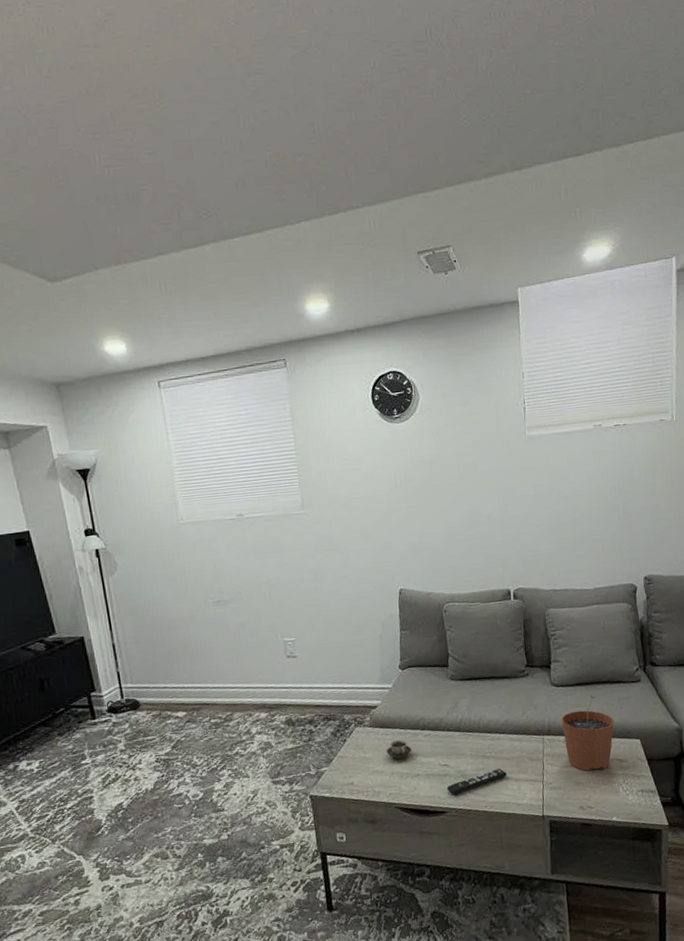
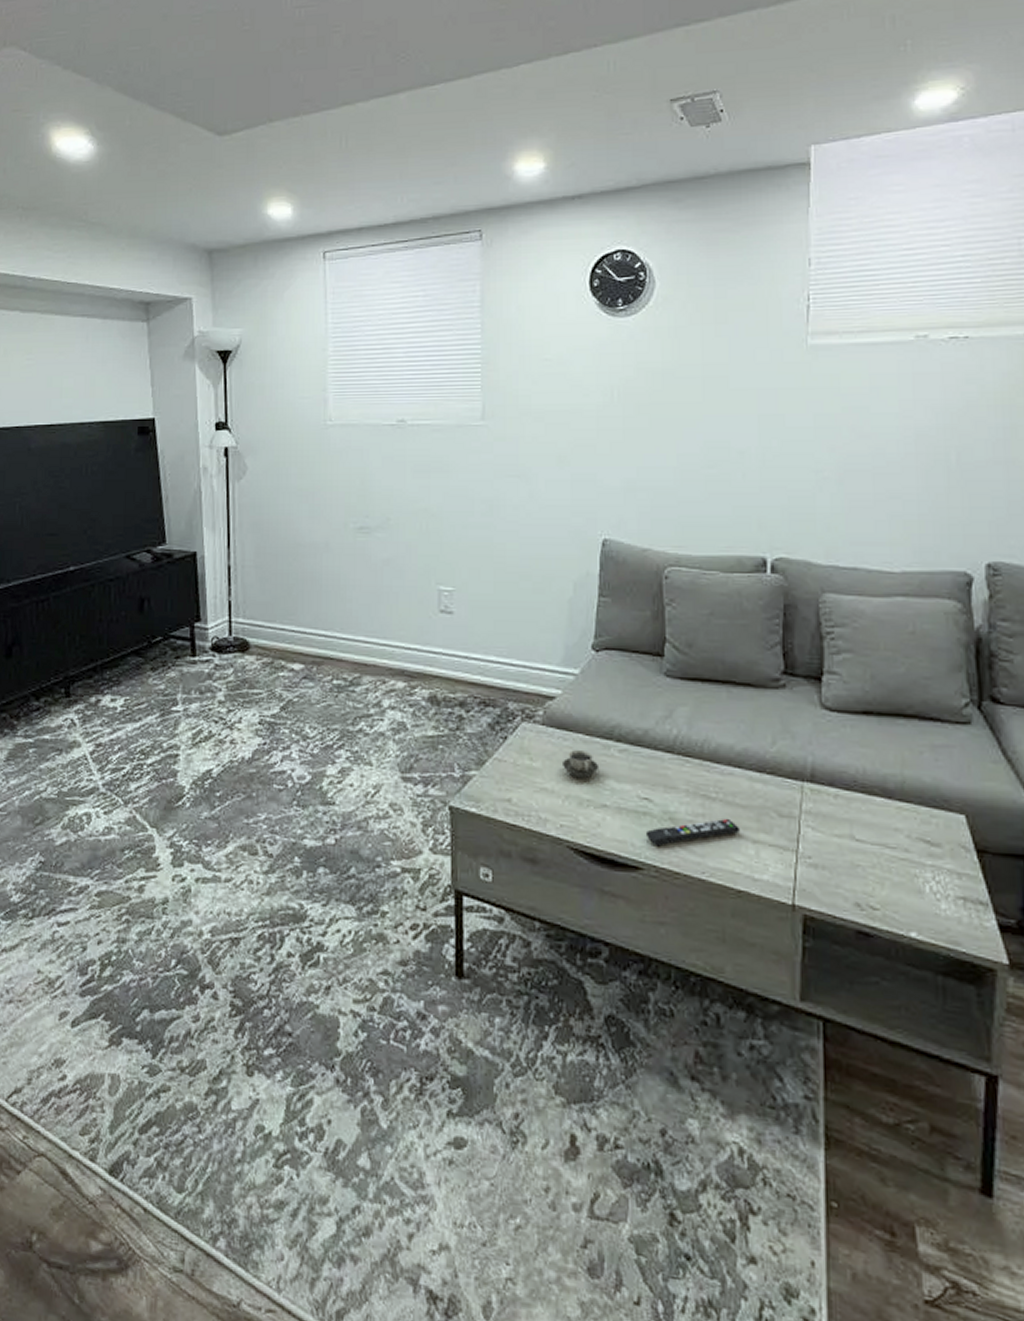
plant pot: present [562,694,614,771] -> none [835,731,922,851]

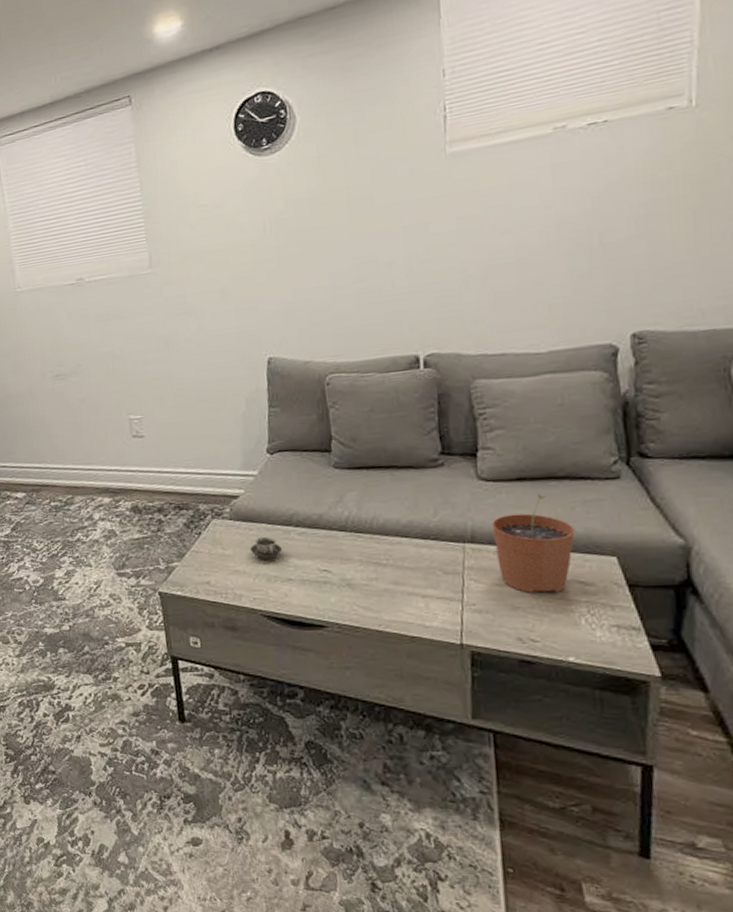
remote control: present [645,818,739,847] -> none [327,579,410,608]
plant pot: none [835,731,922,851] -> present [492,493,575,593]

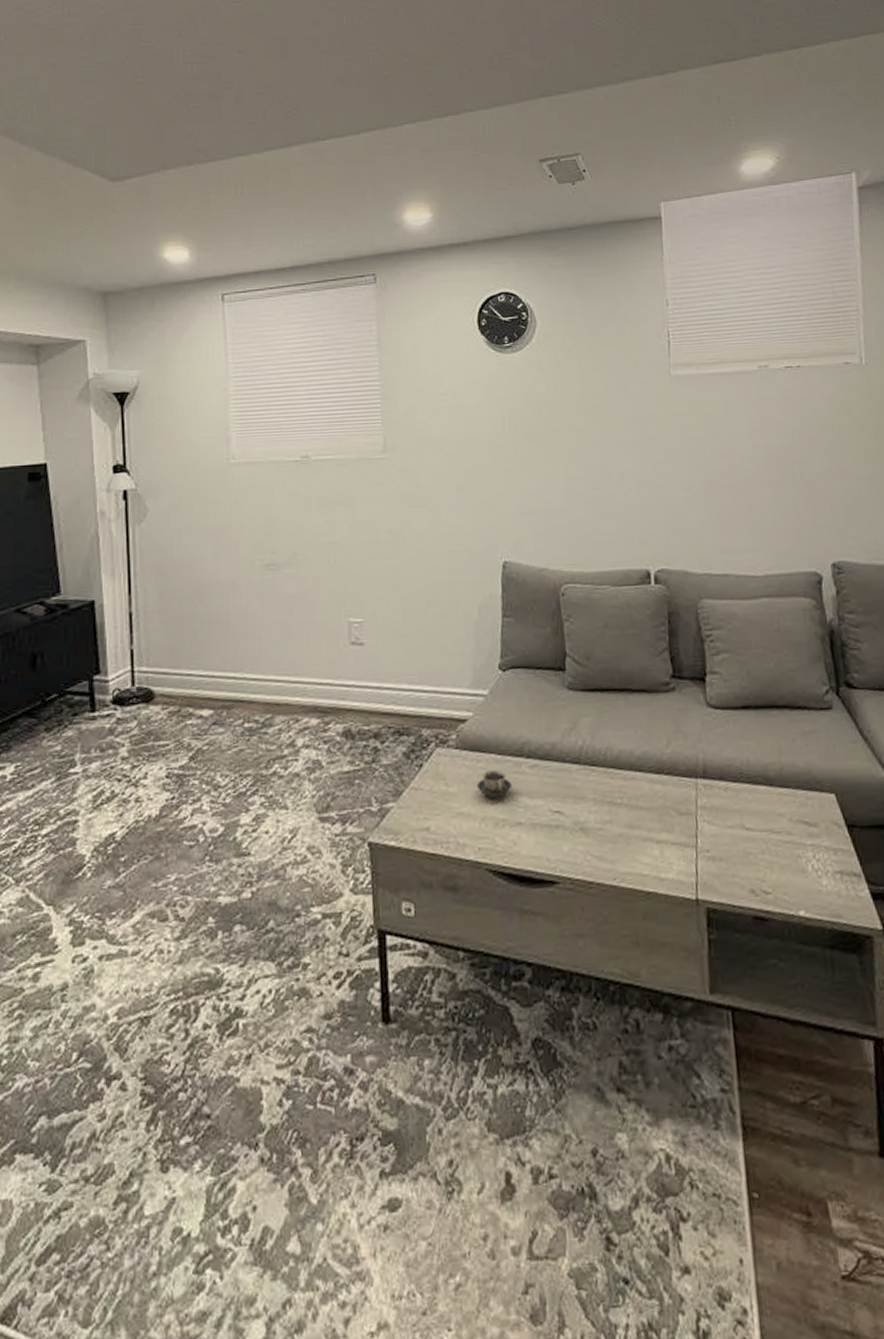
plant pot: present [492,493,575,593] -> none [722,723,797,836]

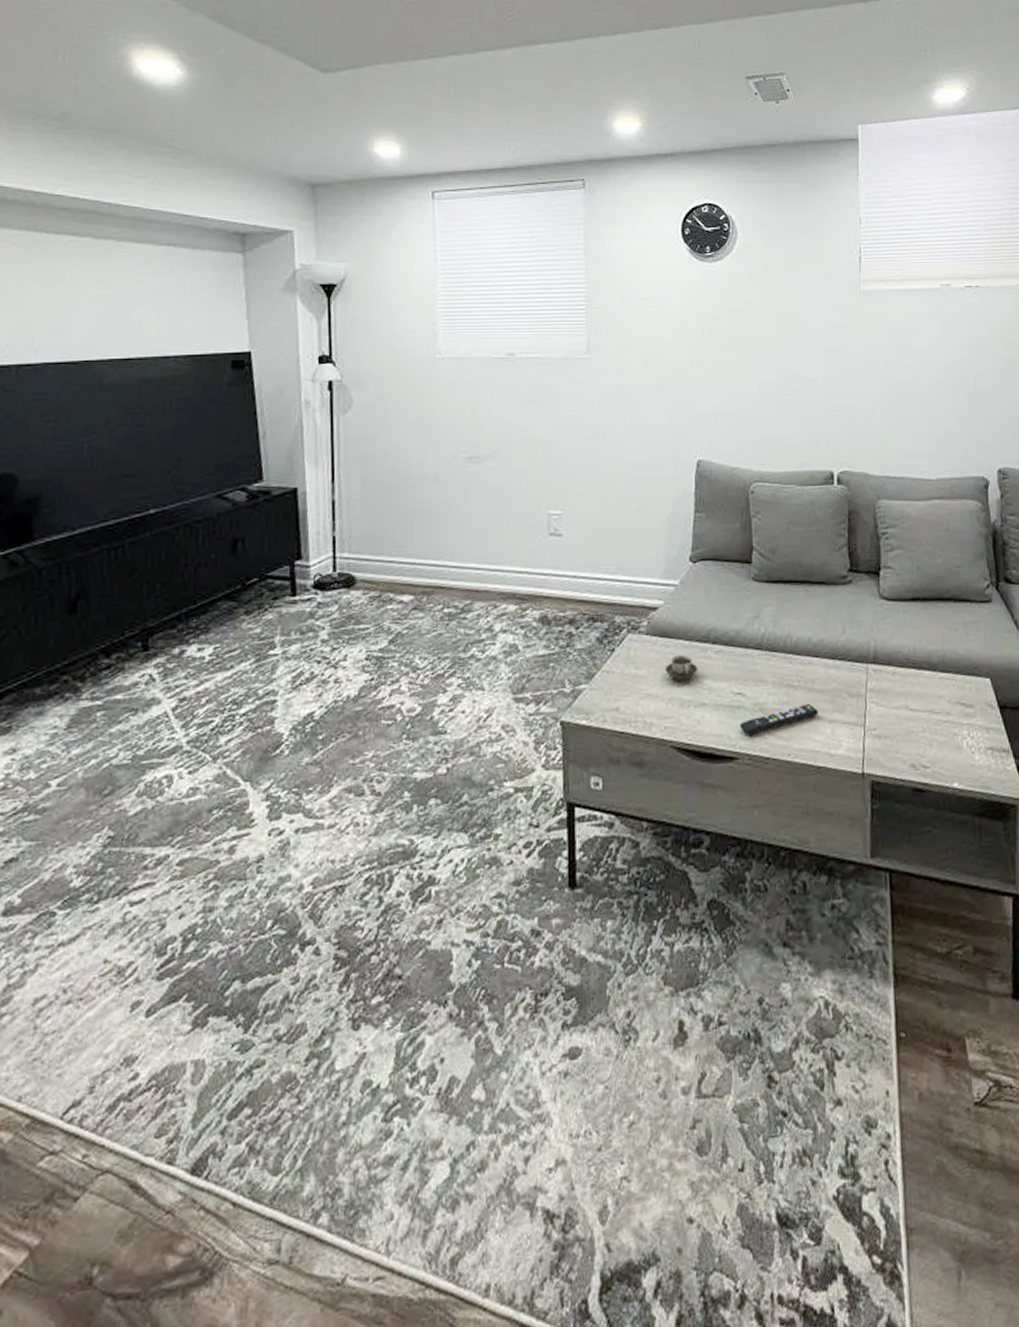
remote control: none [559,822,644,858] -> present [739,703,818,736]

